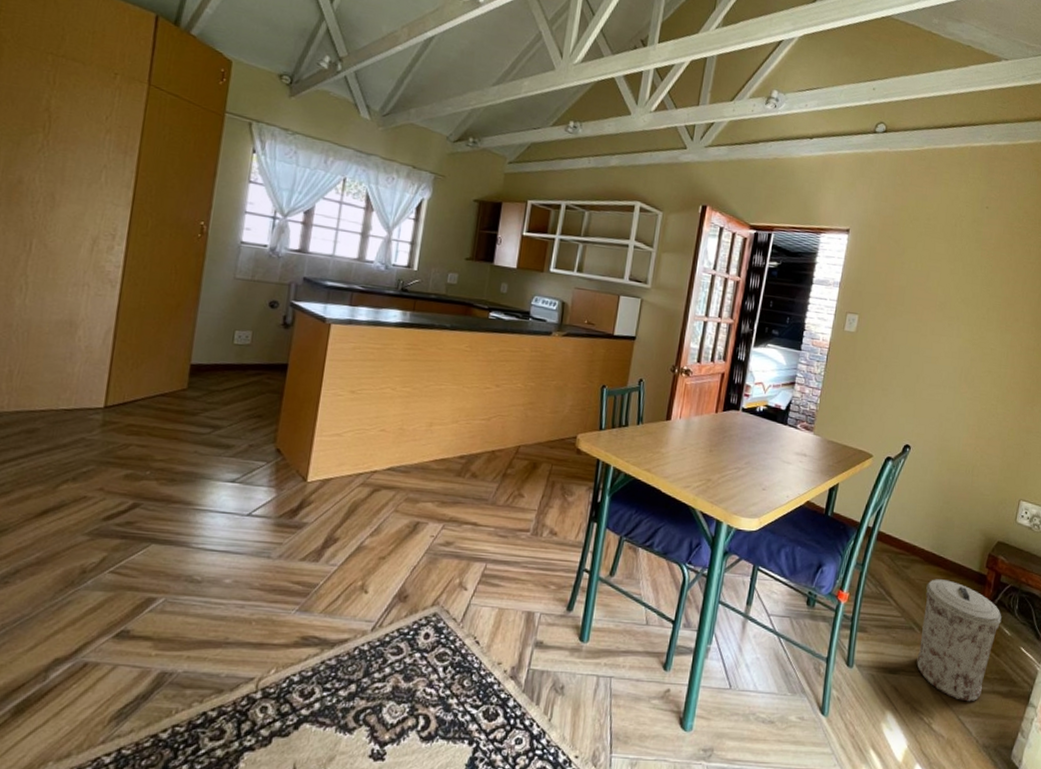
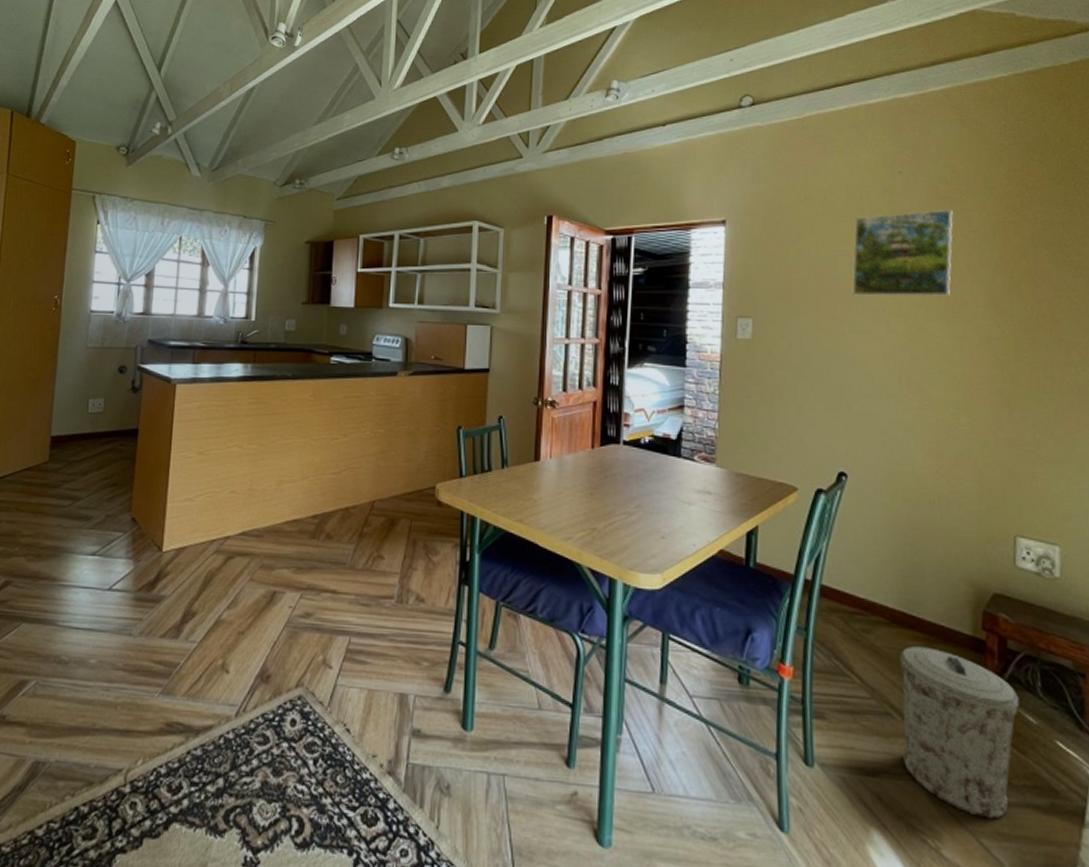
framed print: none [937,240,1020,312] -> present [852,210,953,297]

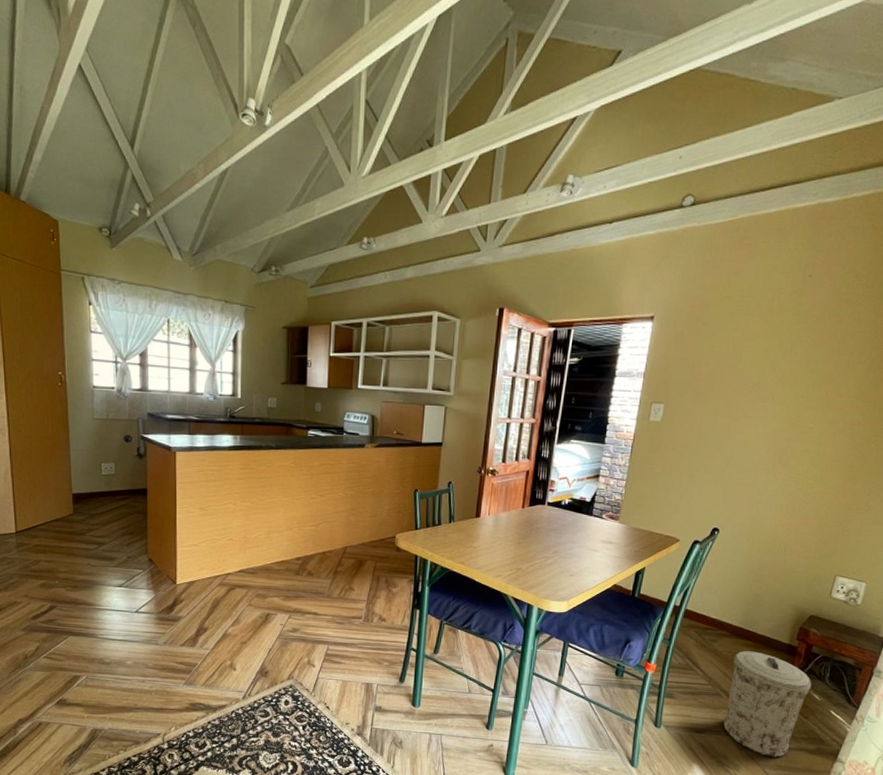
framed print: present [852,210,953,297] -> none [750,312,848,388]

